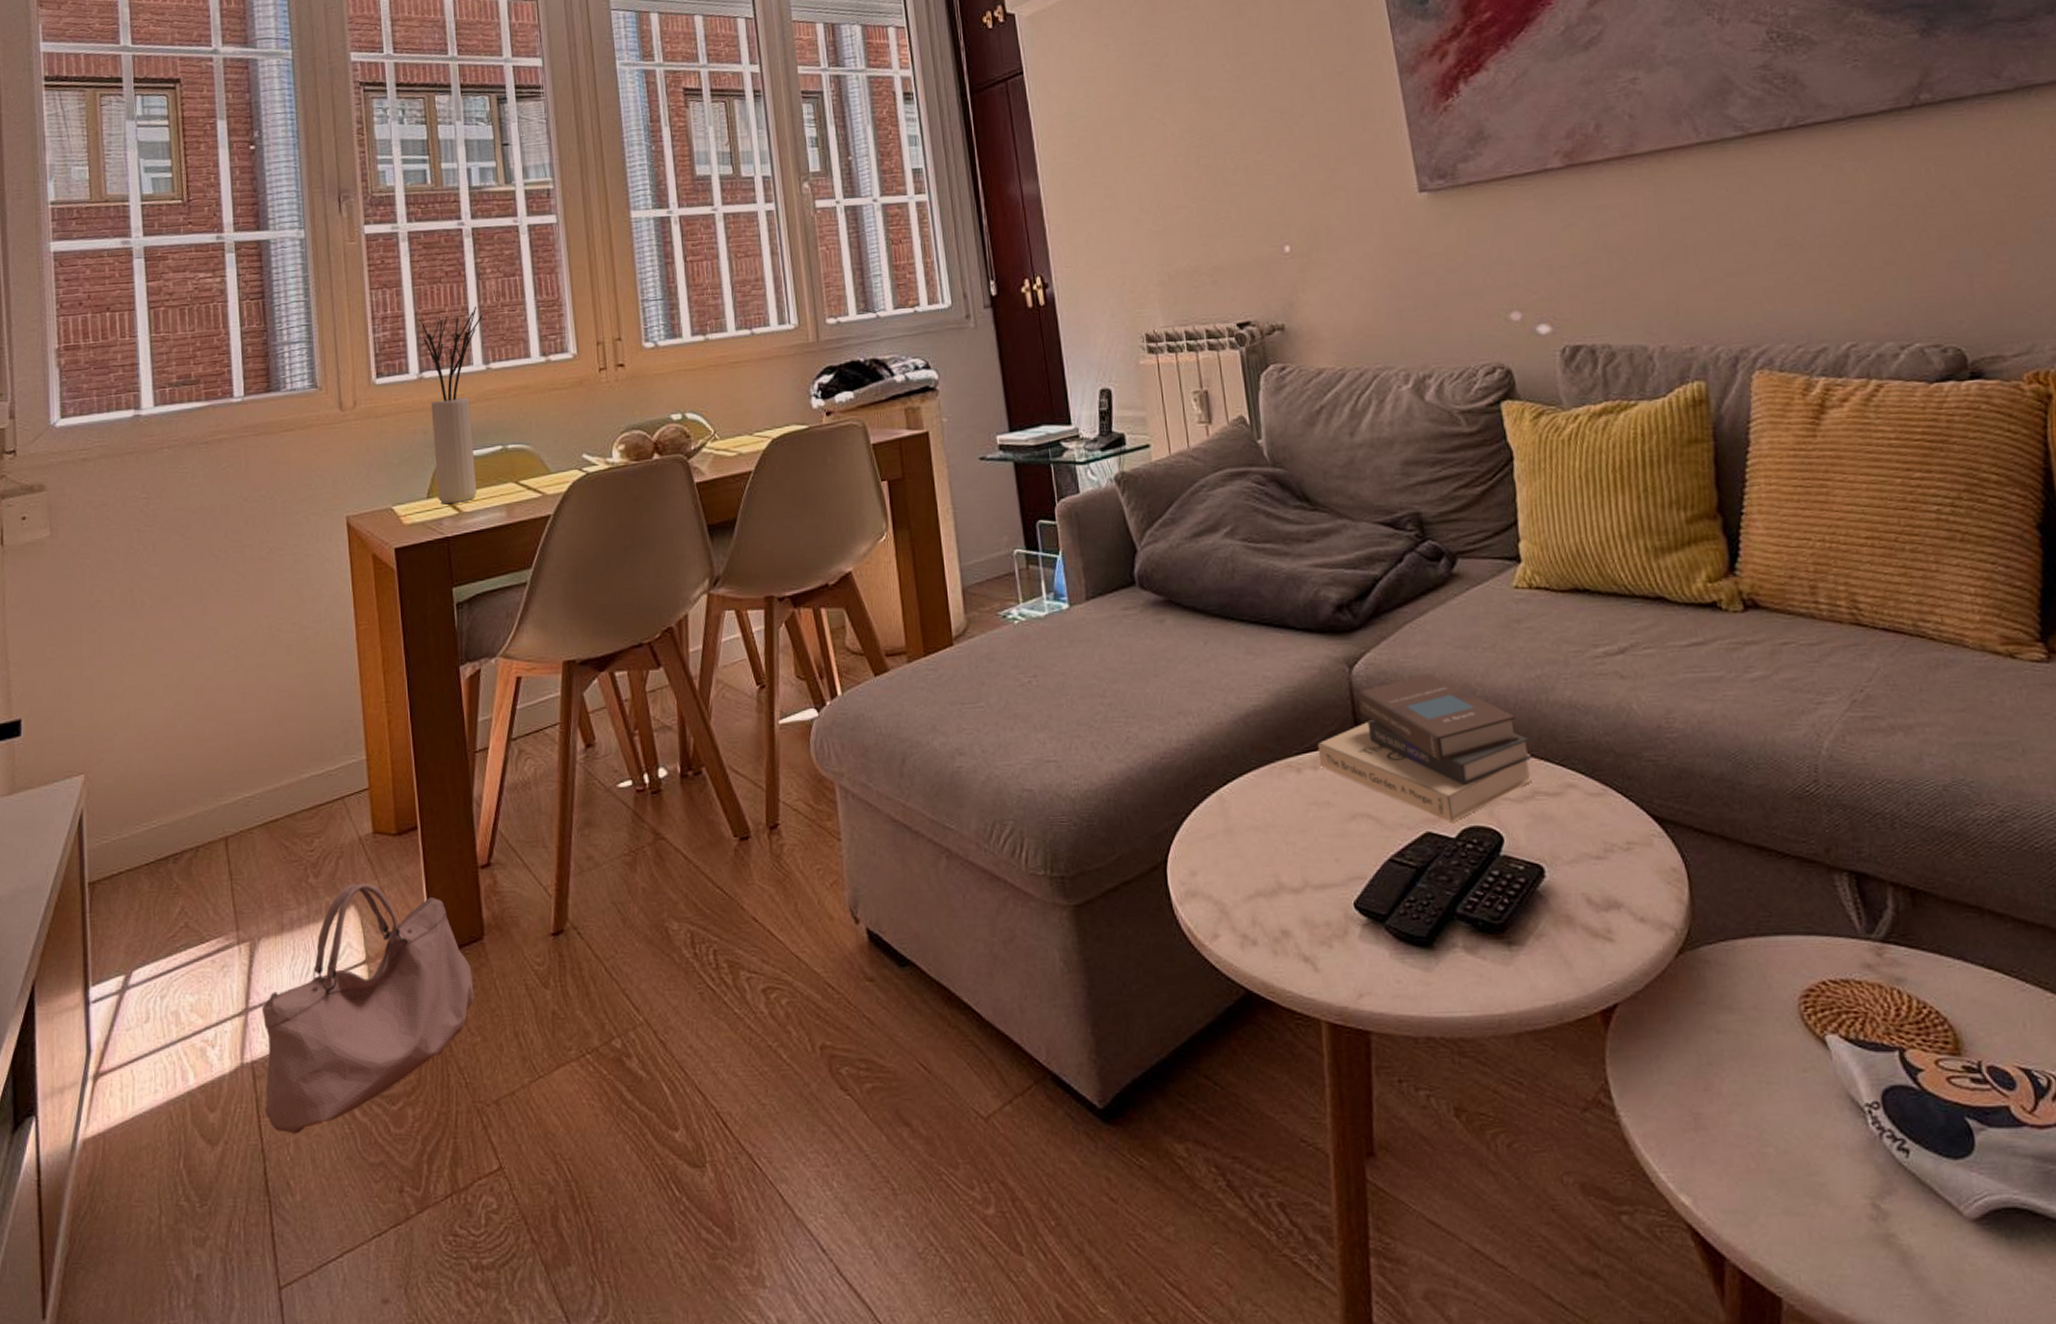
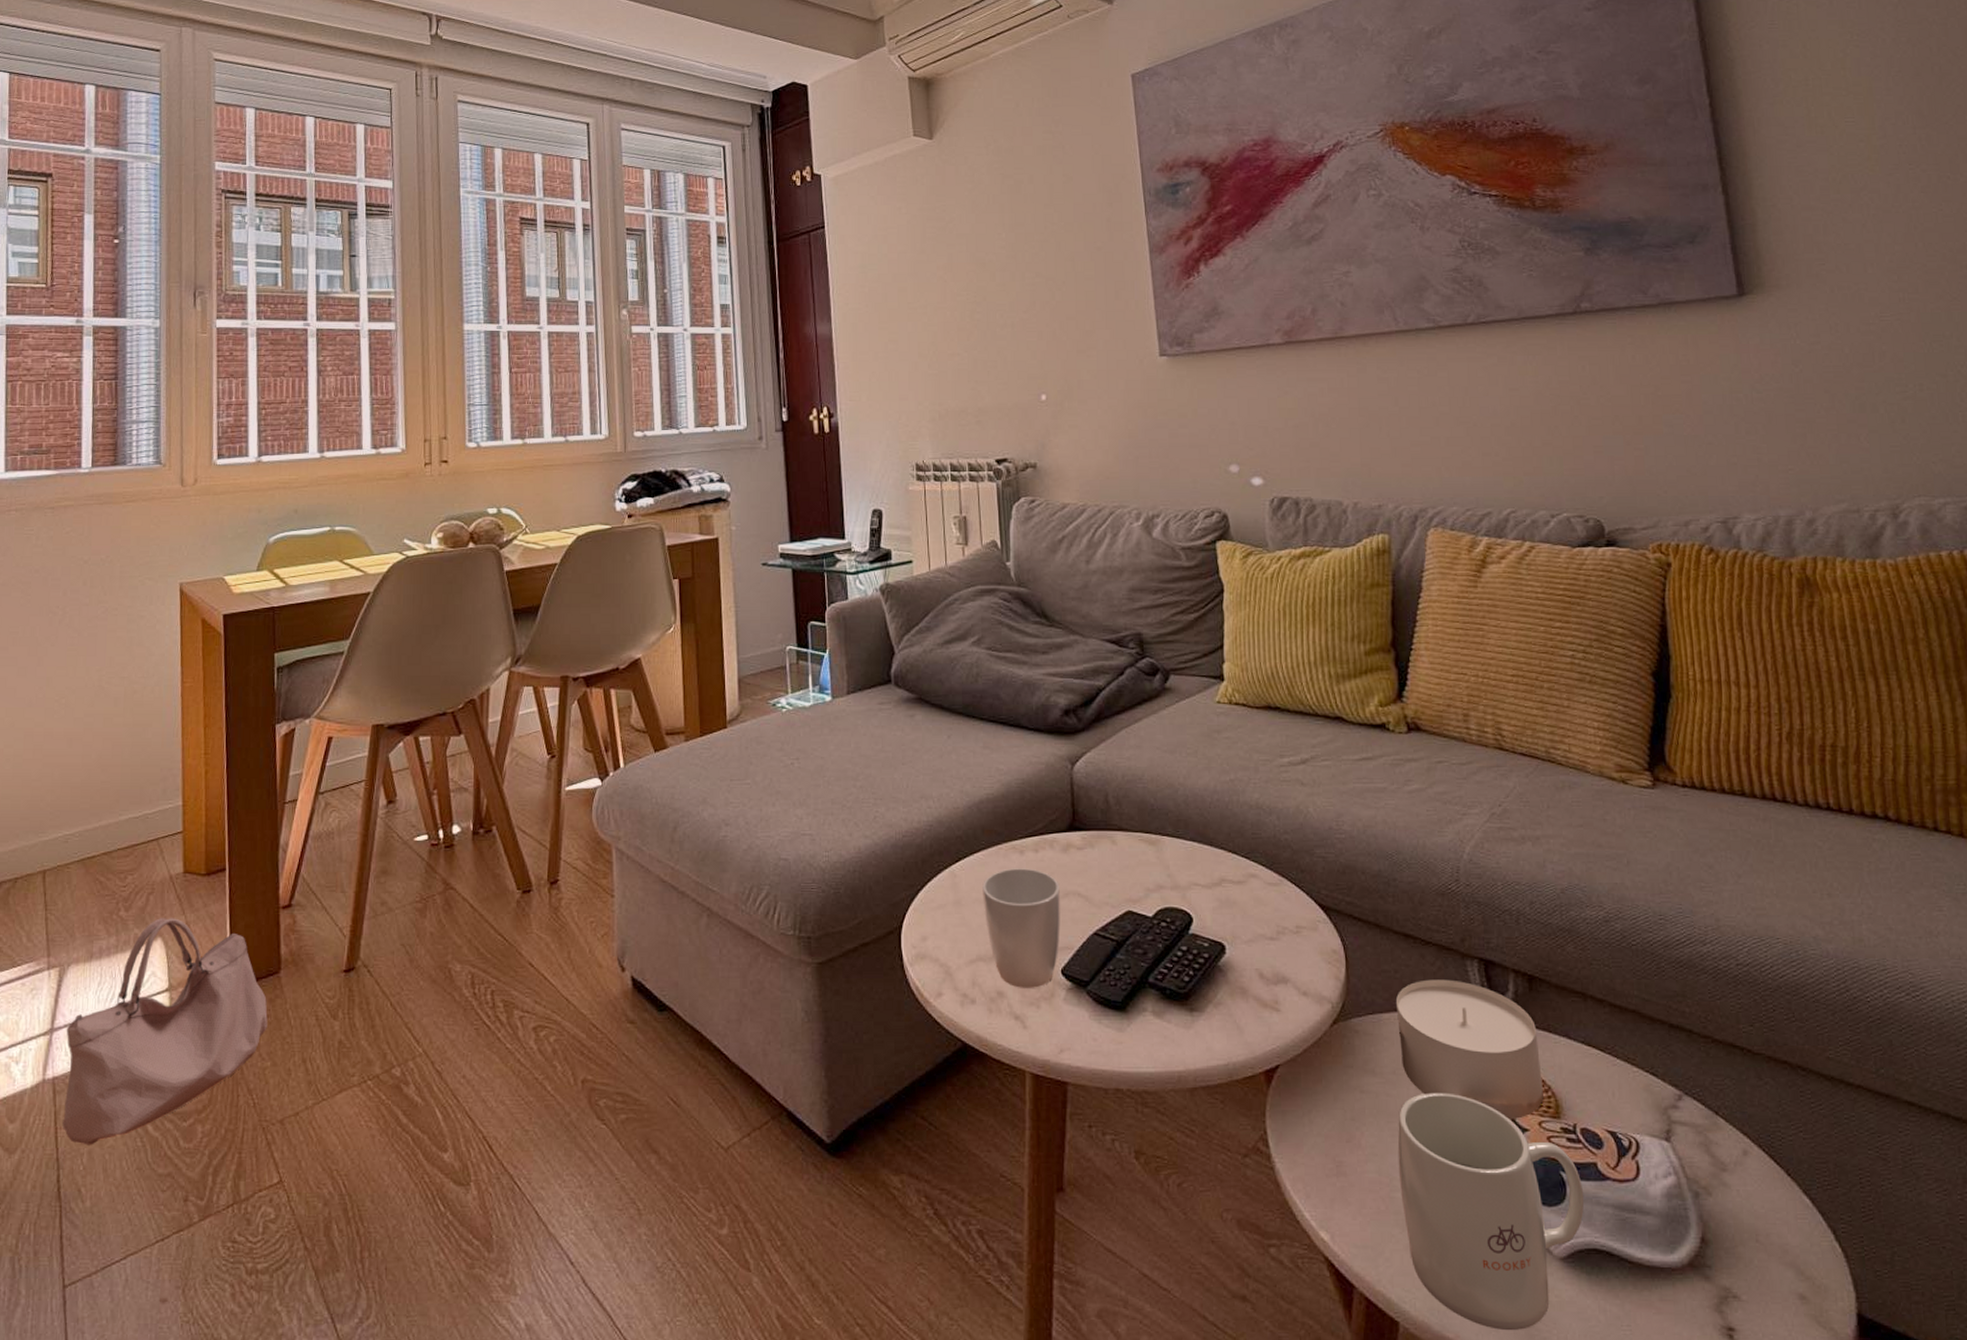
vase: present [420,306,483,505] -> none [262,400,321,577]
cup: none [1256,788,1350,926] -> present [982,868,1061,988]
books: present [1317,673,1535,824] -> none [1039,773,1223,904]
candle: none [1751,897,1939,1059] -> present [1395,979,1544,1120]
mug: none [1764,1029,1998,1305] -> present [1397,1092,1585,1330]

